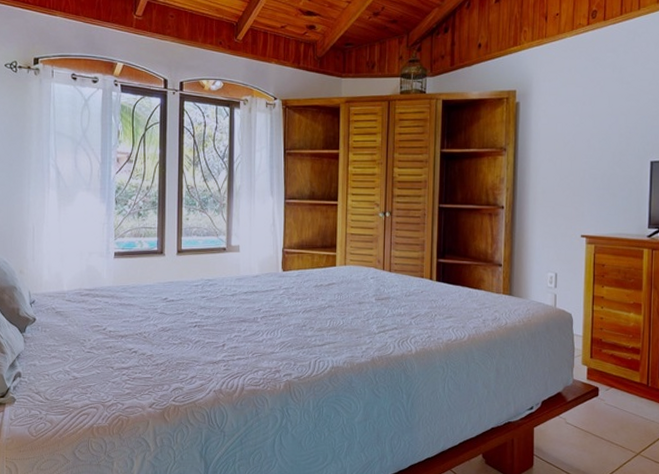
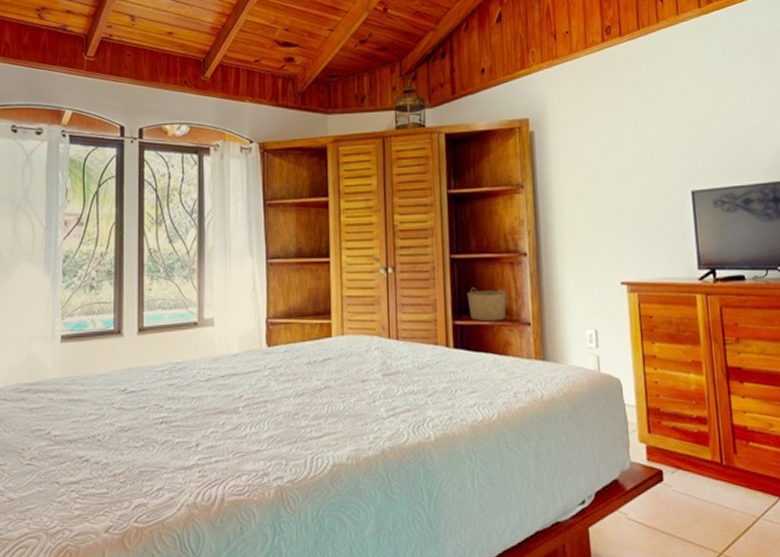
basket: none [450,232,484,261] -> present [467,286,507,322]

